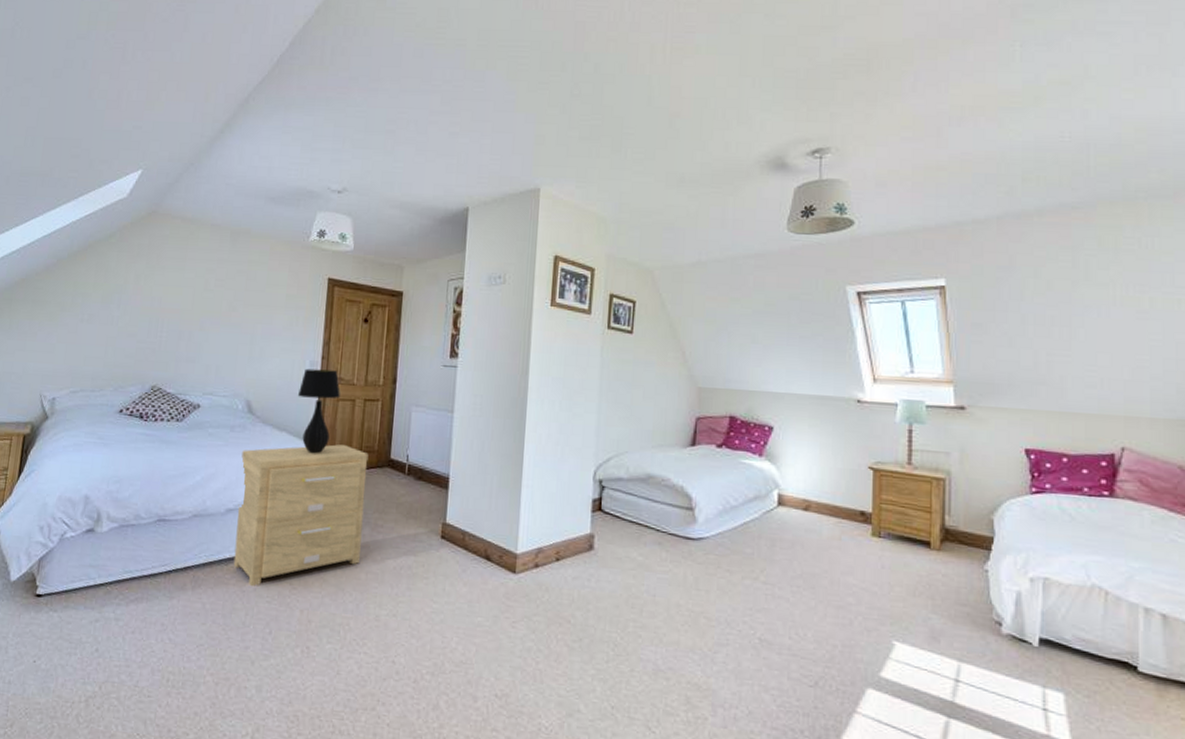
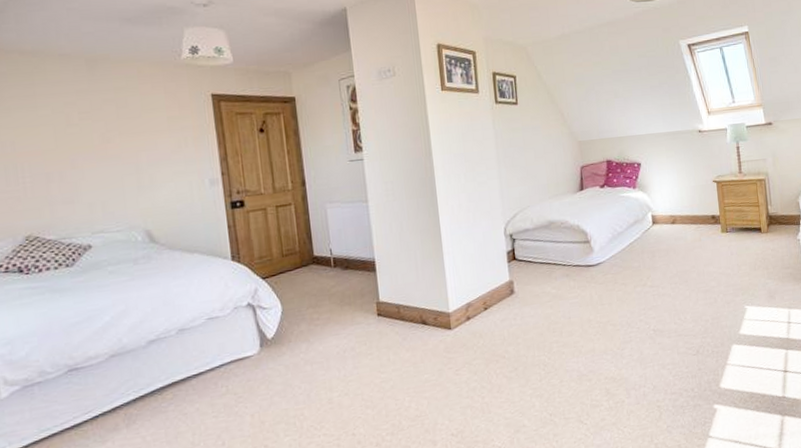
side table: present [233,444,369,586] -> none [152,252,302,407]
table lamp: present [297,368,340,454] -> none [202,184,249,269]

